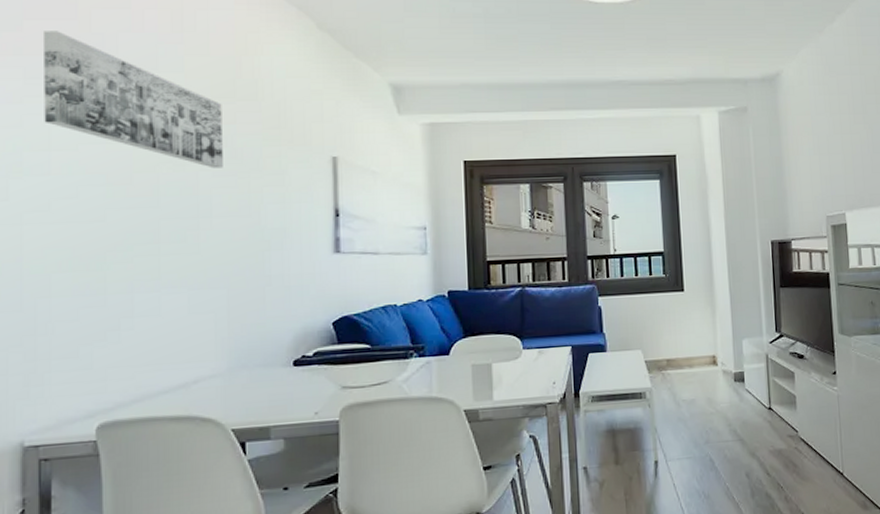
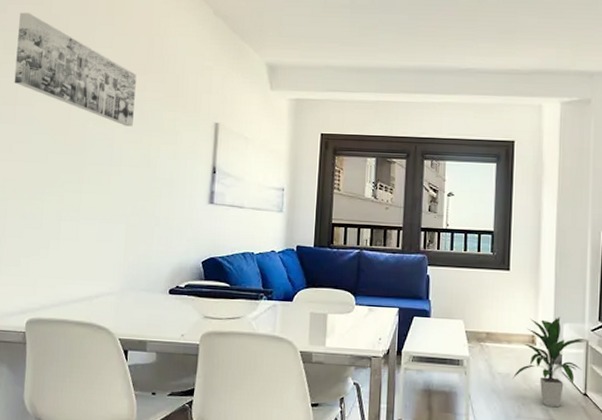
indoor plant: none [697,333,768,426] -> present [512,317,589,407]

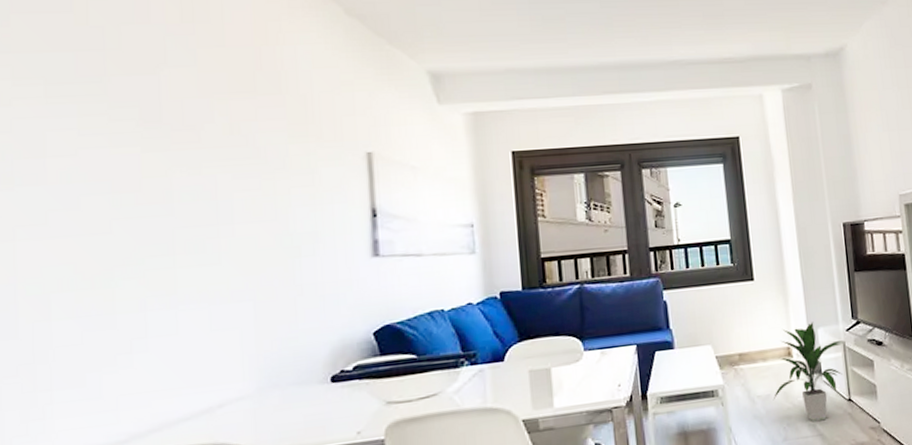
wall art: present [14,13,137,127] -> none [32,25,244,170]

